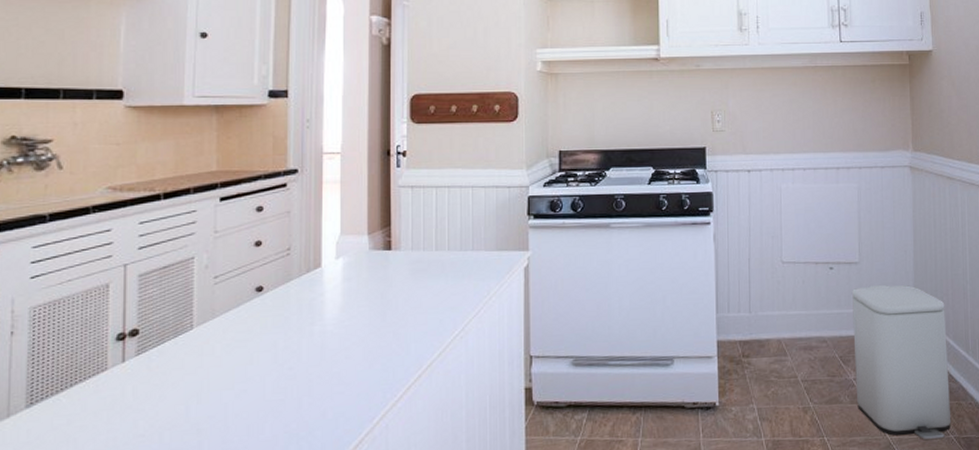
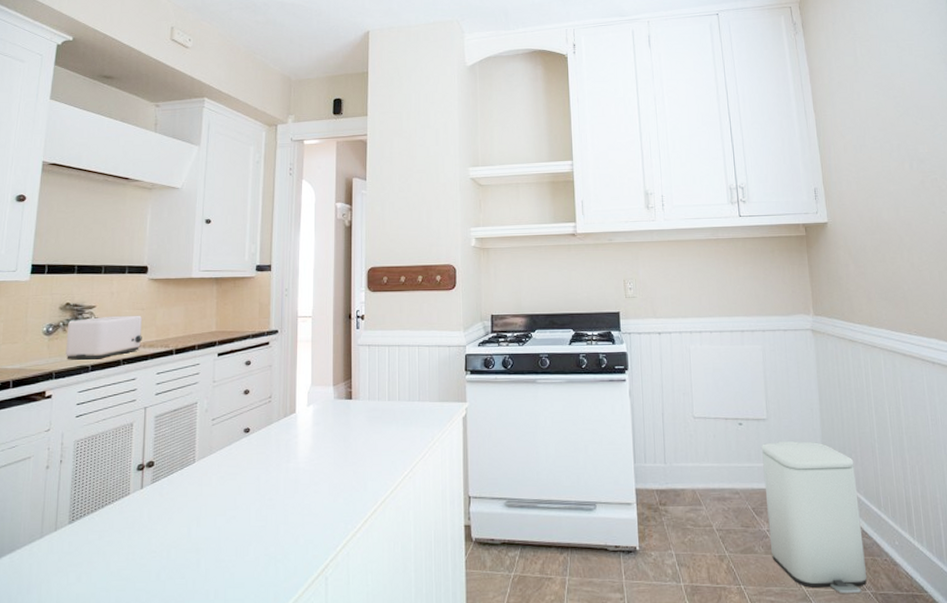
toaster: none [13,151,118,208] -> present [66,315,142,360]

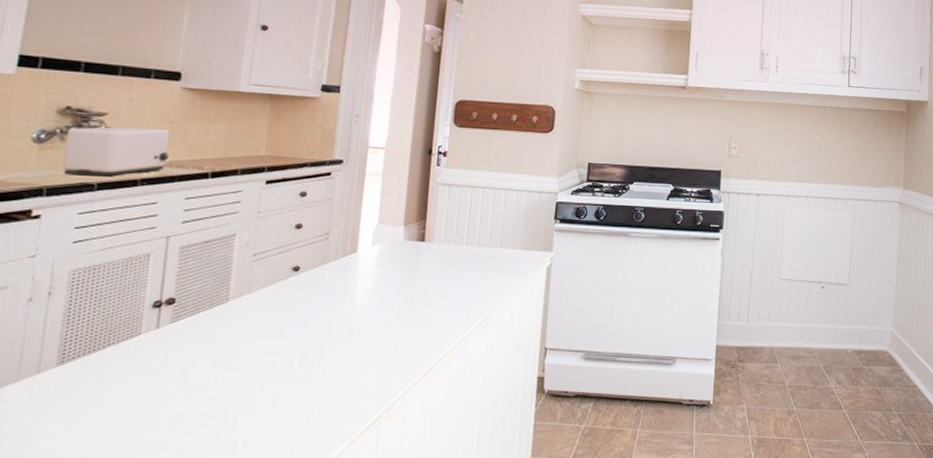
pedal bin: present [761,441,868,594] -> none [835,306,919,446]

